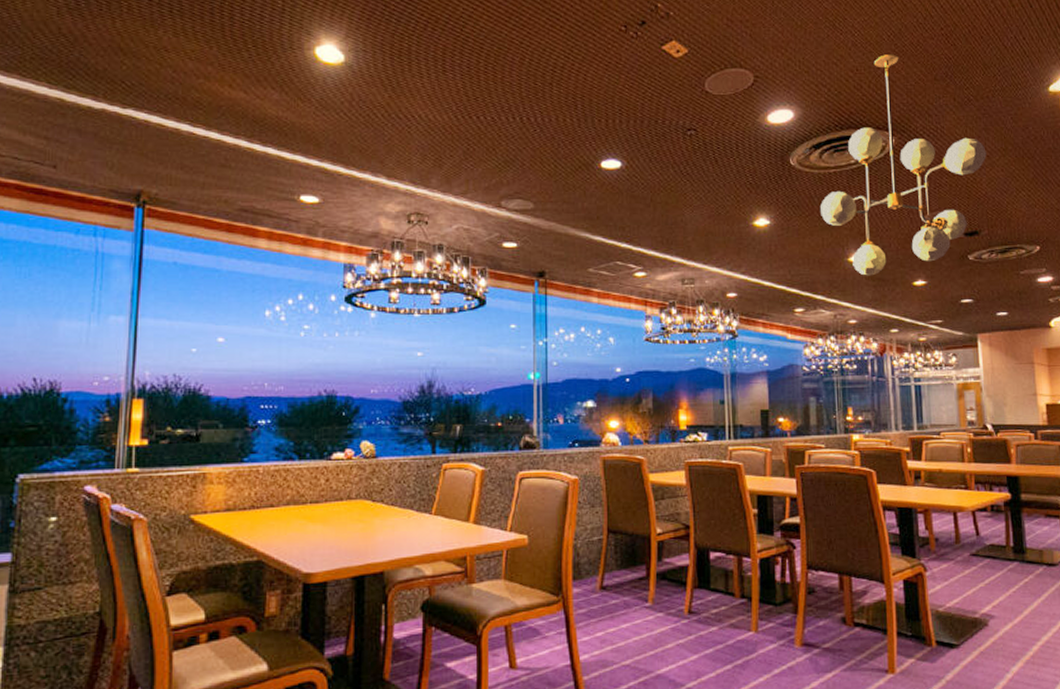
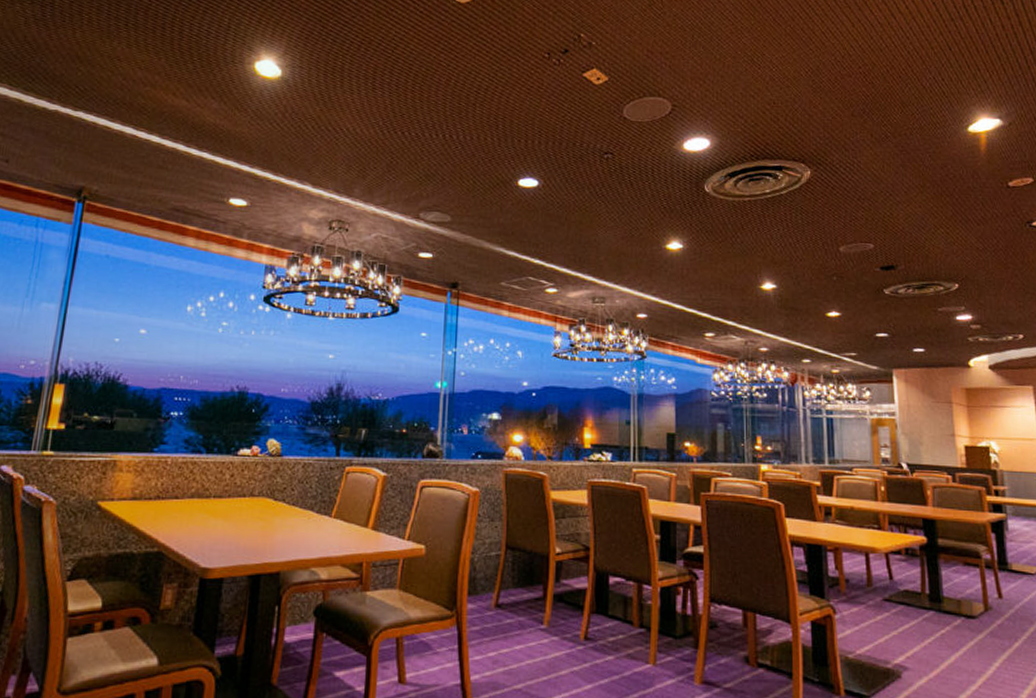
chandelier: present [821,53,986,276] -> none [734,89,904,305]

